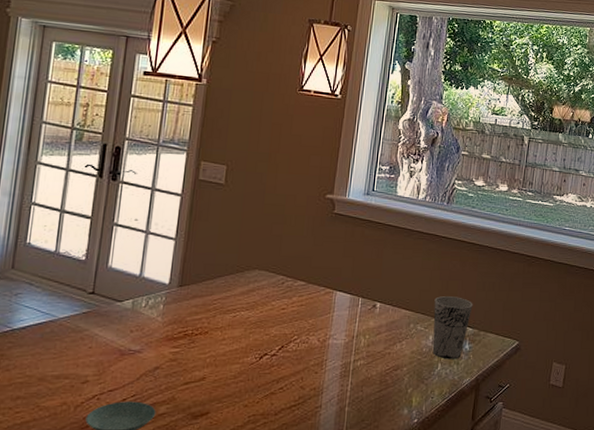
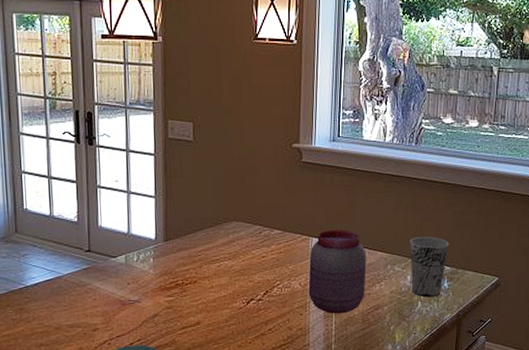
jar: none [326,284,390,374] -> present [308,230,366,314]

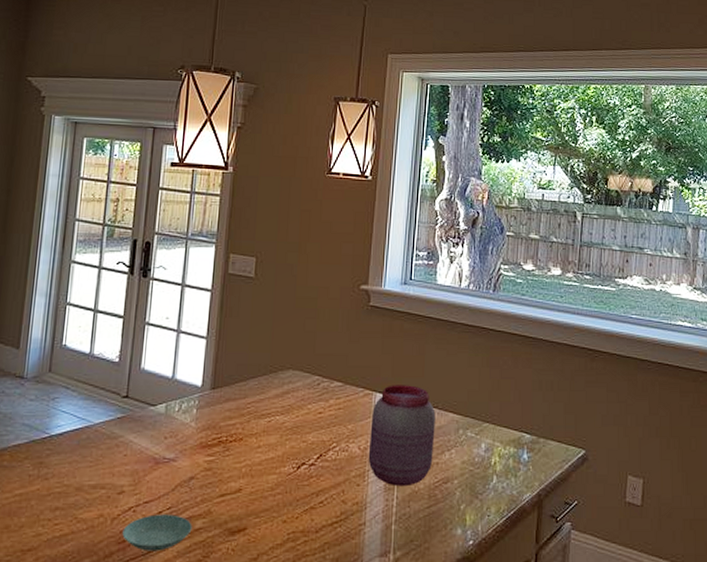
cup: present [410,237,449,298] -> none [485,397,529,471]

